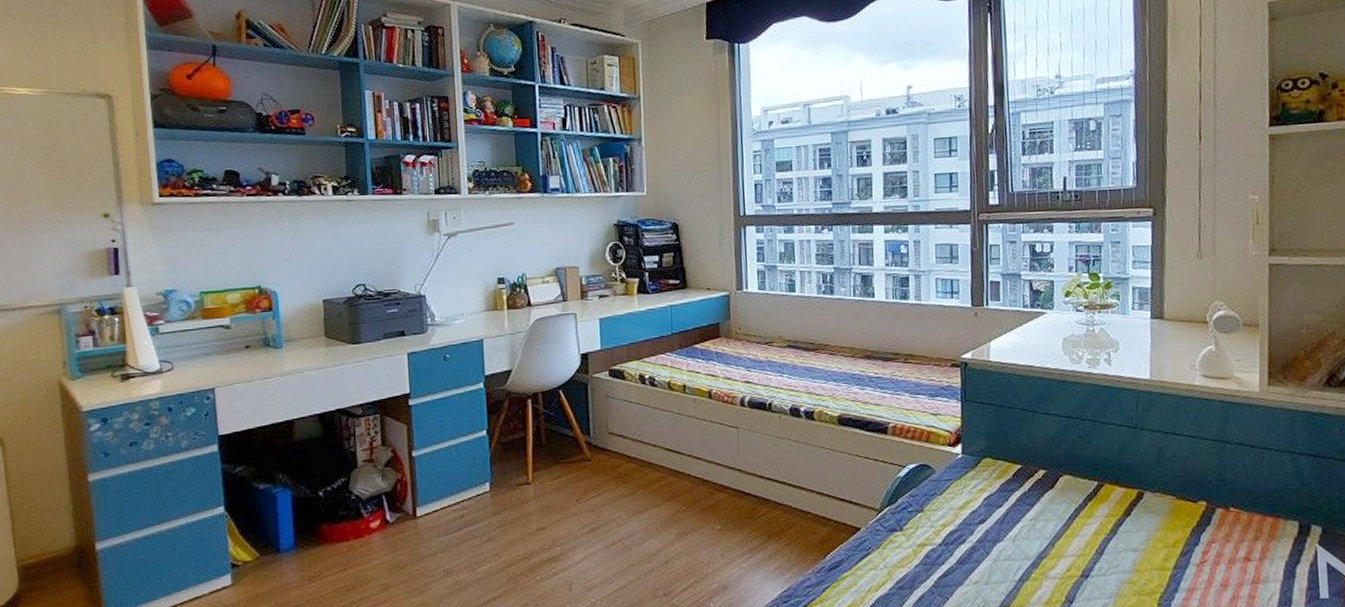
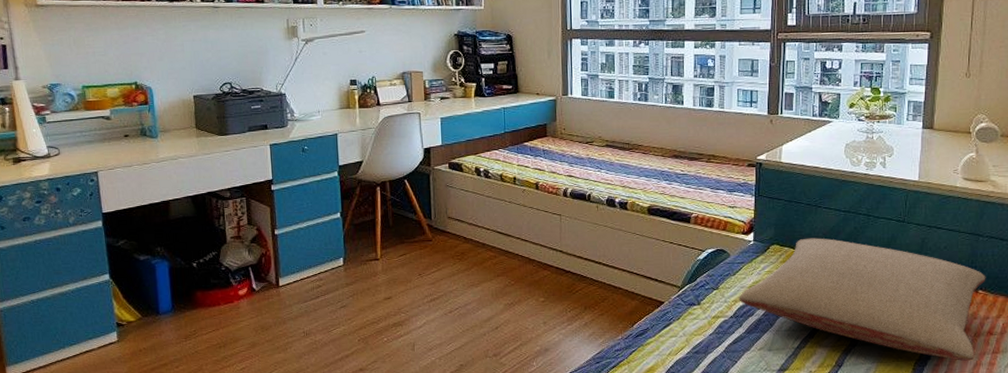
pillow: none [947,448,1238,594] -> present [739,238,986,361]

